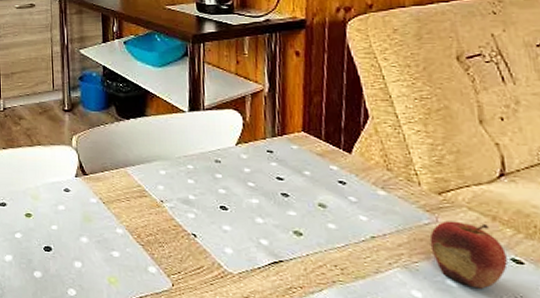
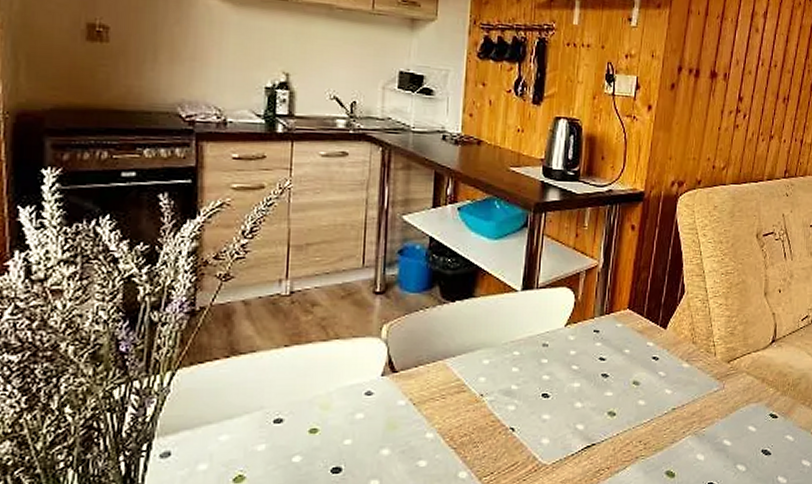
fruit: present [429,220,508,289] -> none [716,386,767,445]

